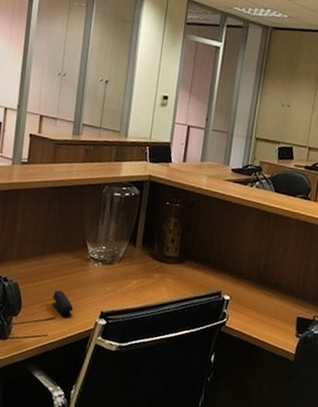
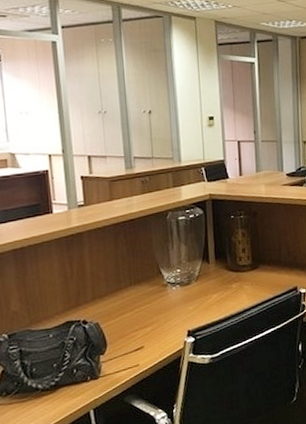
stapler: present [52,290,73,317] -> none [137,320,161,344]

